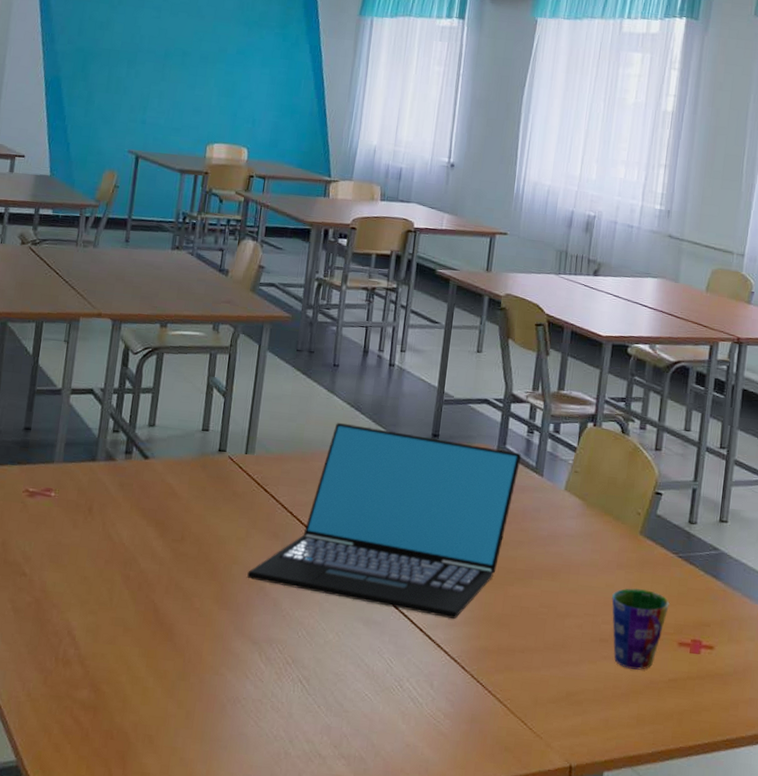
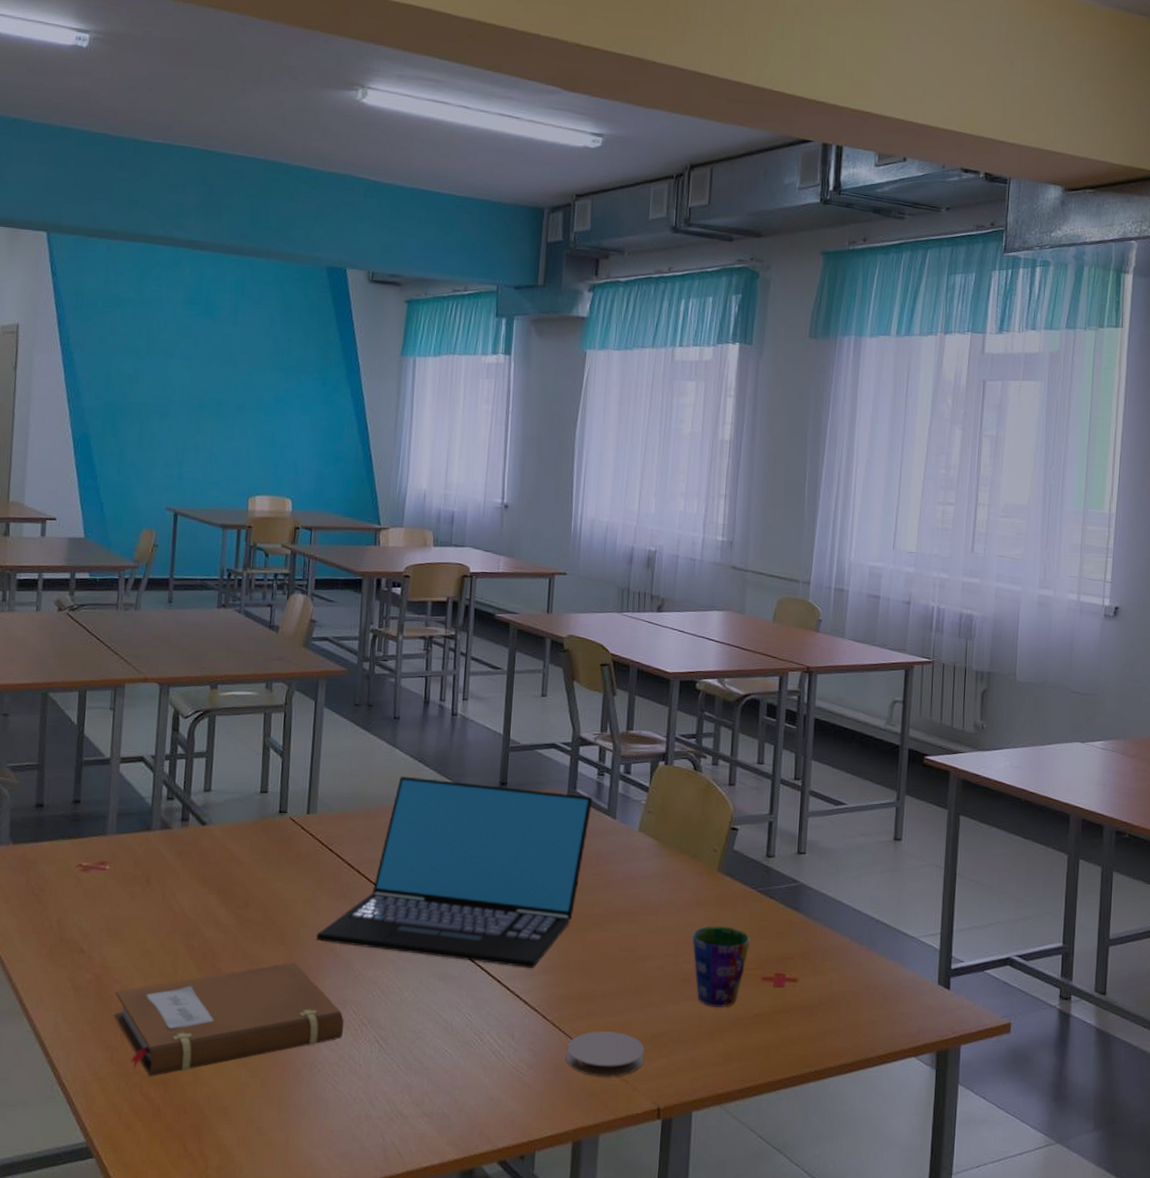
notebook: none [50,597,269,701] -> present [114,962,344,1077]
coaster: none [482,685,560,732] -> present [566,1031,645,1077]

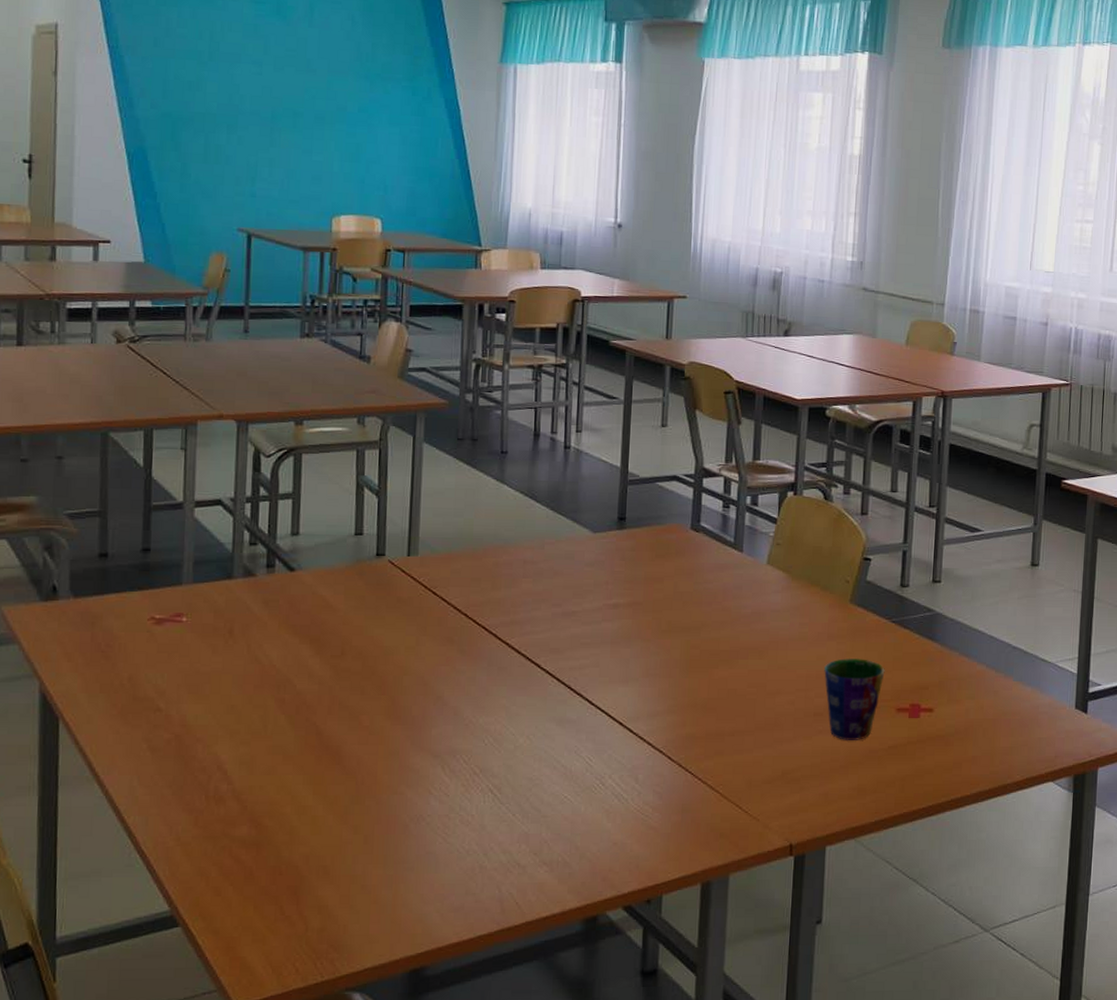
notebook: present [114,962,344,1077] -> none [197,712,454,838]
laptop: present [316,776,593,968] -> none [421,513,718,708]
coaster: present [566,1031,645,1077] -> none [693,770,776,815]

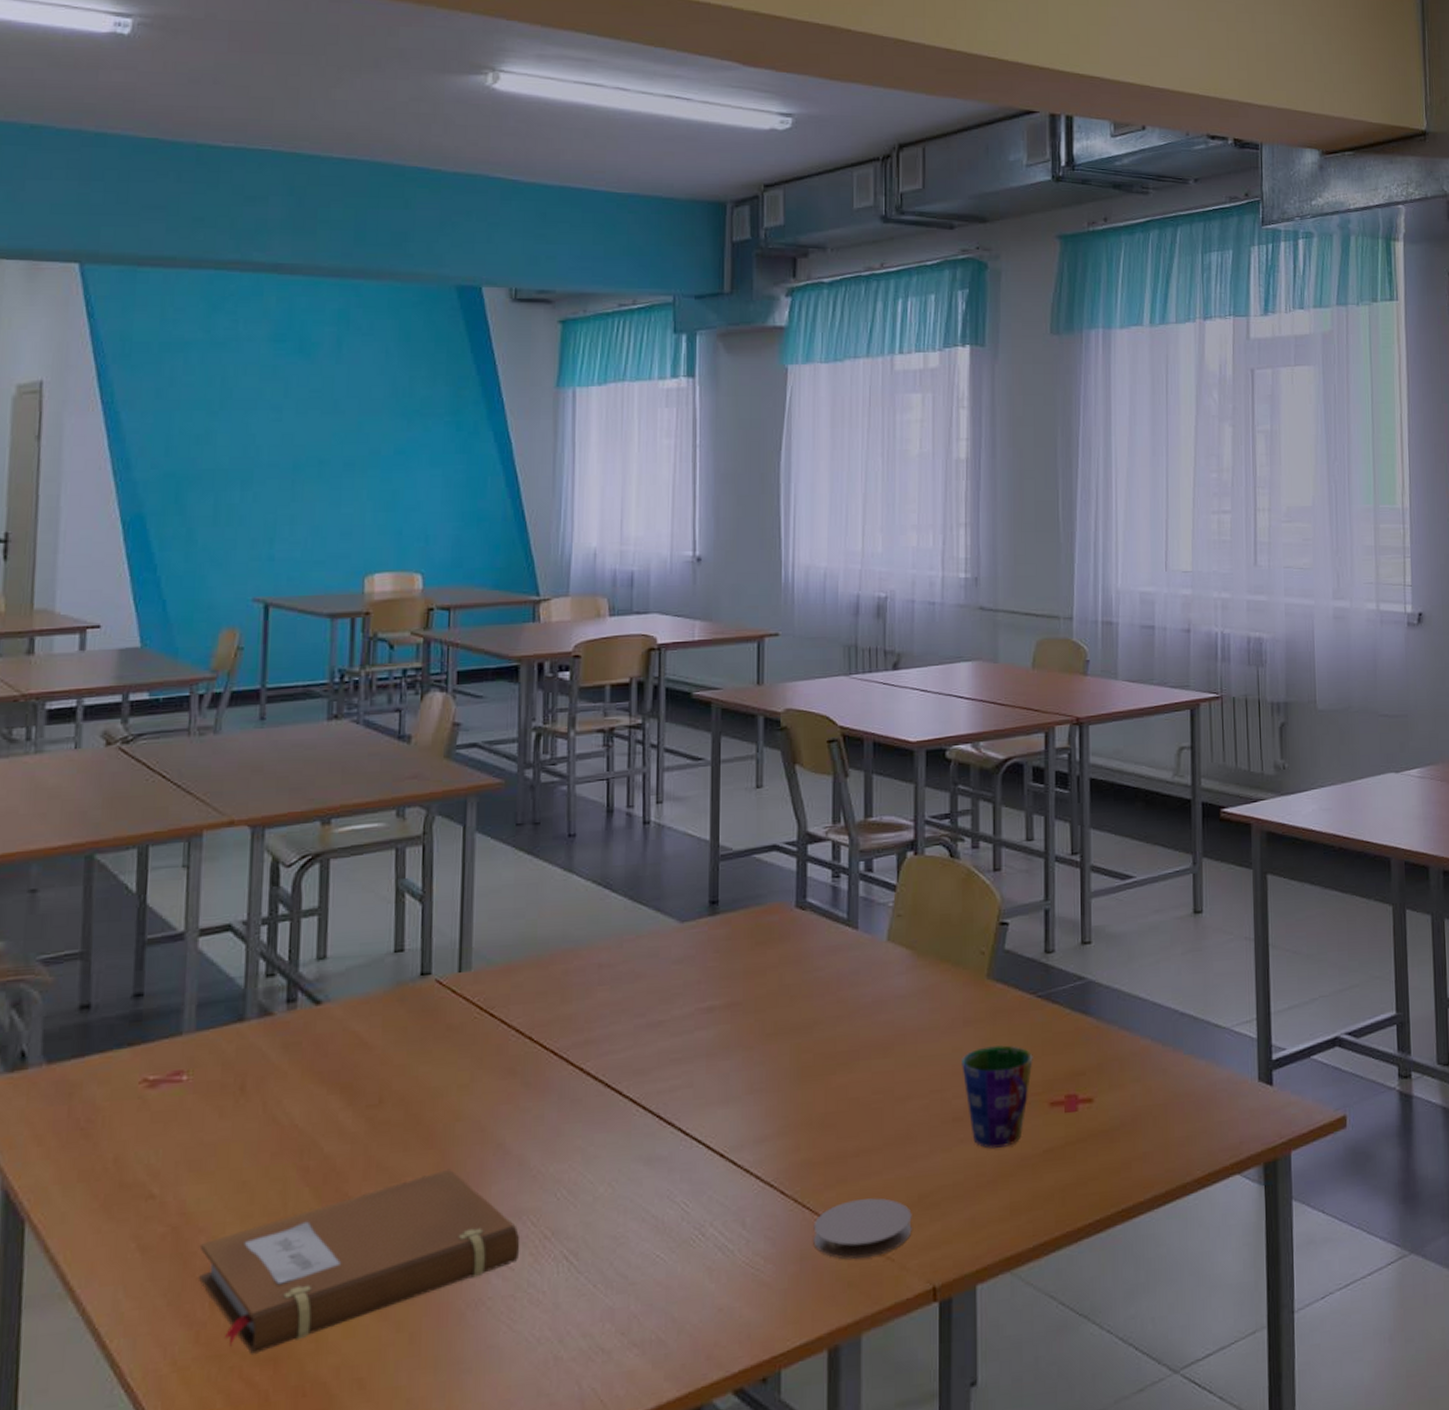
notebook: none [197,712,454,838] -> present [199,1168,520,1354]
coaster: none [693,770,776,815] -> present [813,1198,912,1259]

